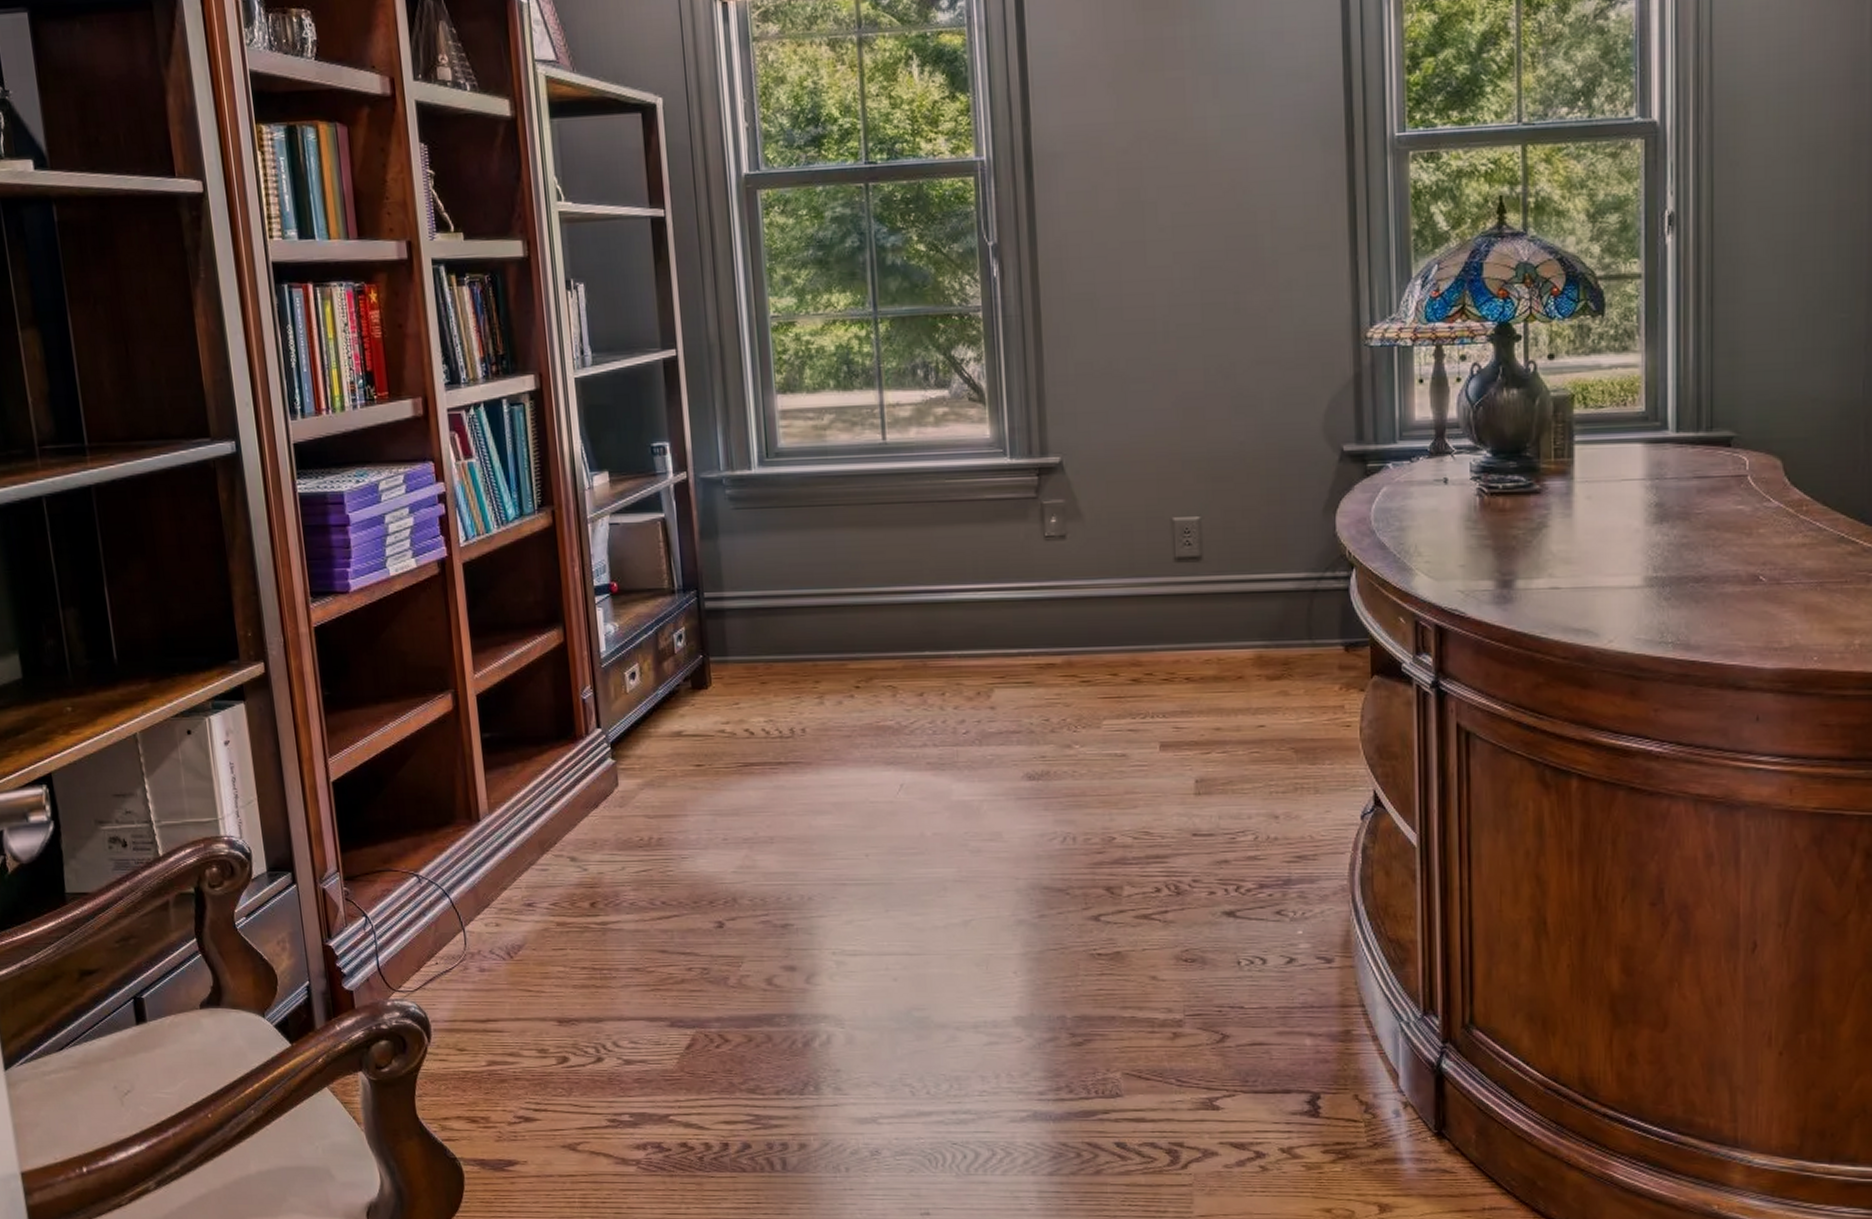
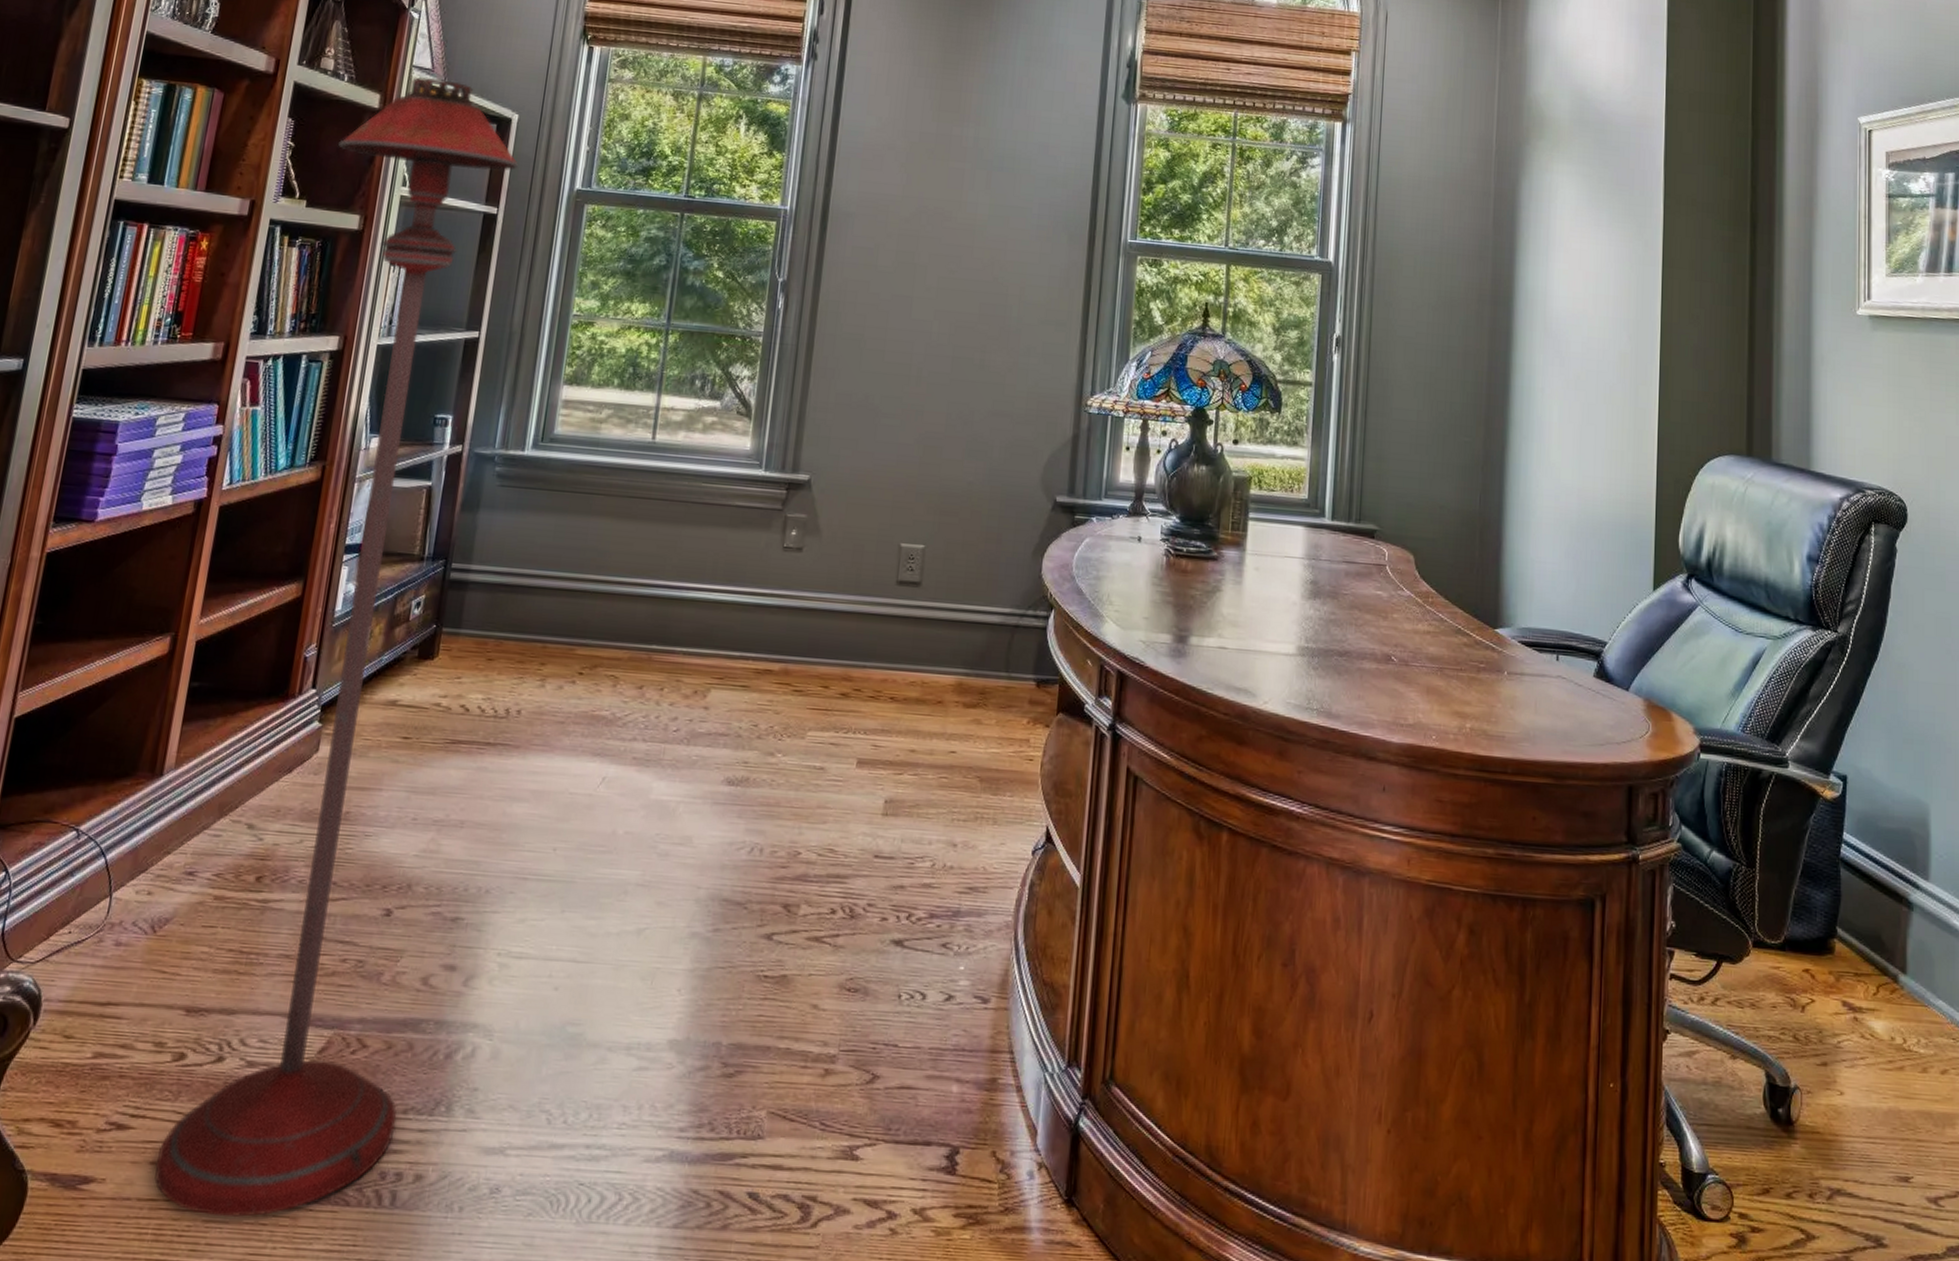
floor lamp: none [479,70,772,1186] -> present [154,77,519,1218]

